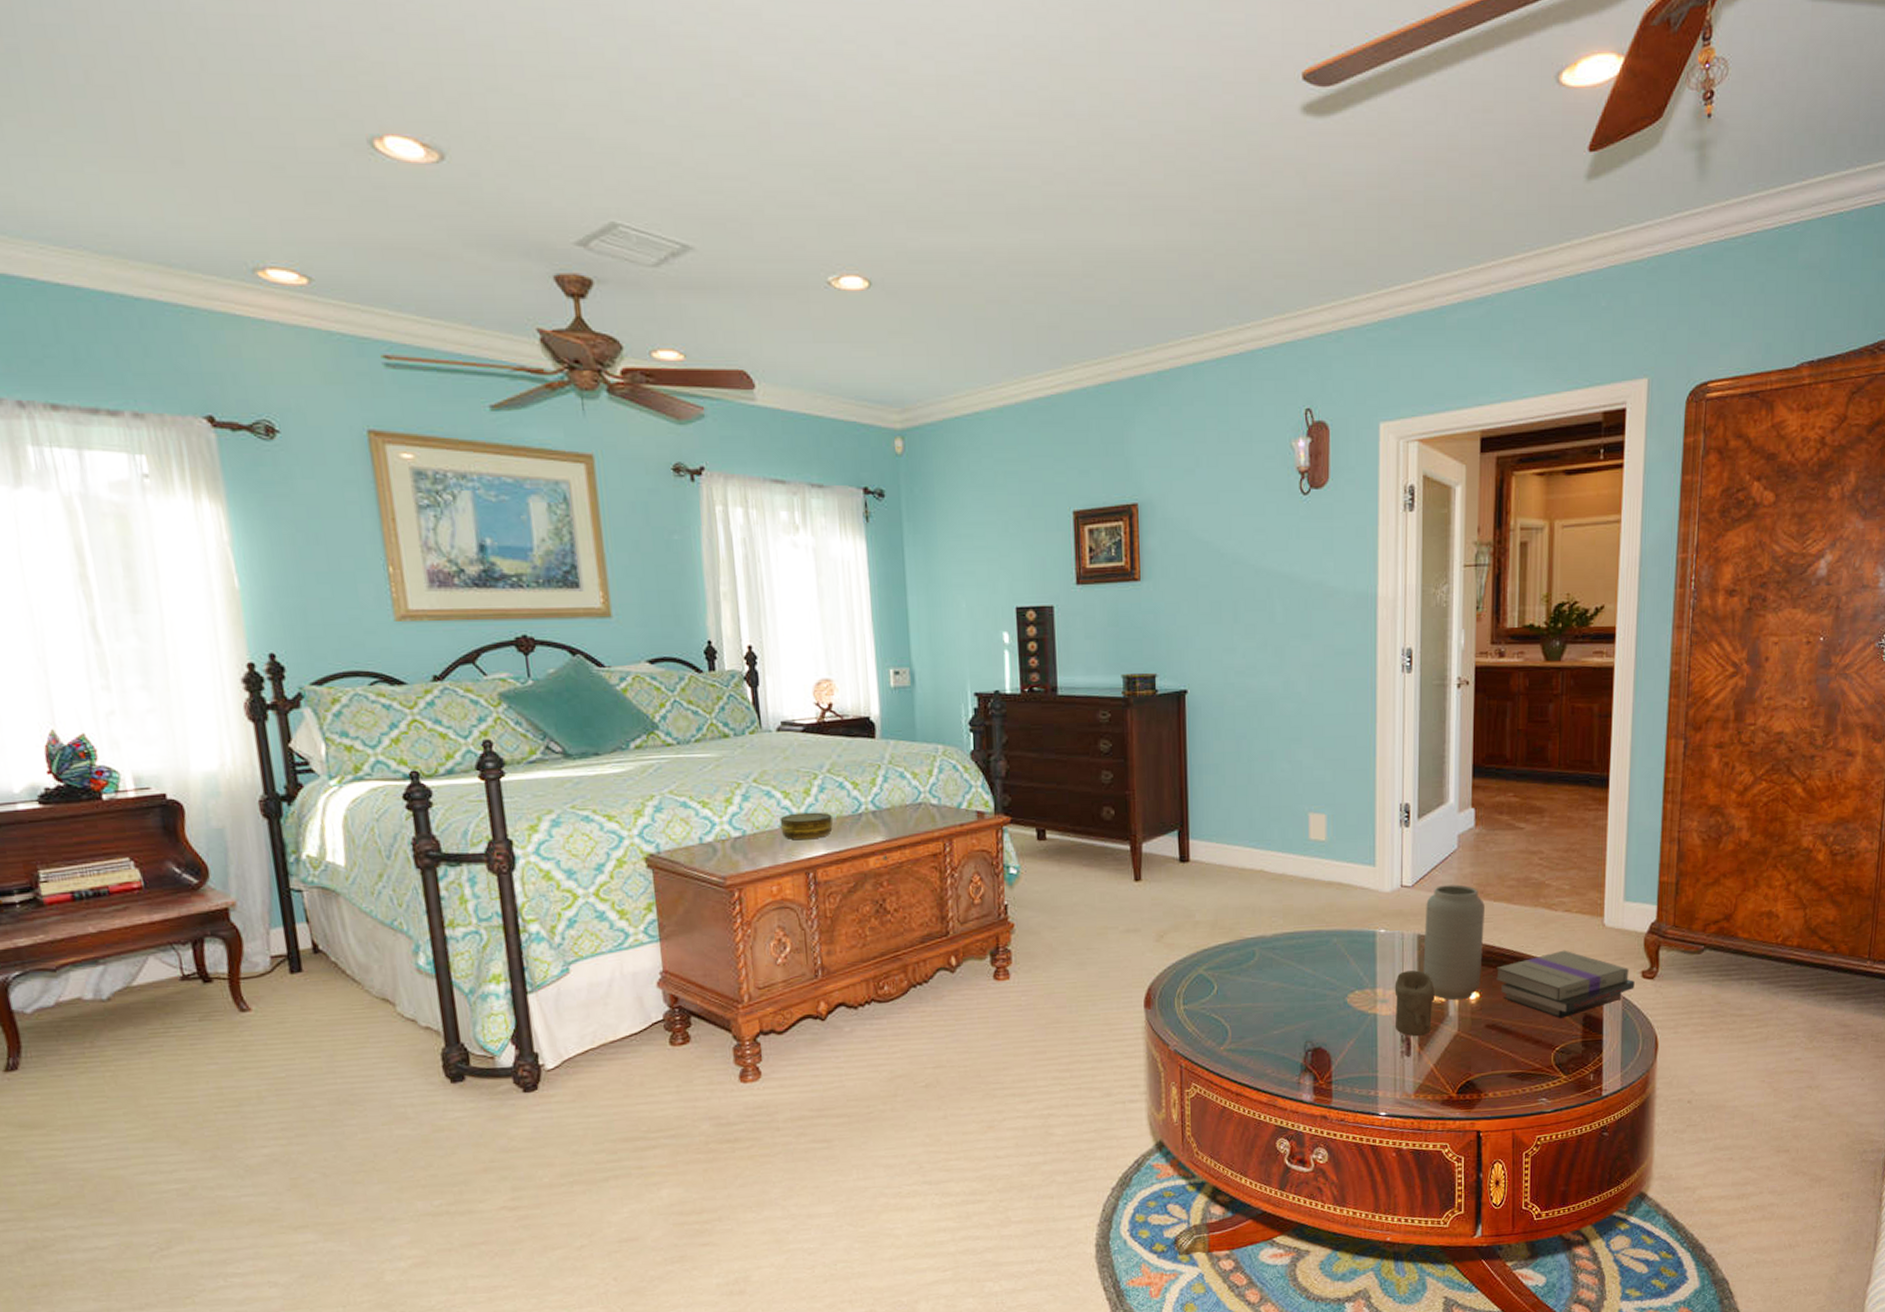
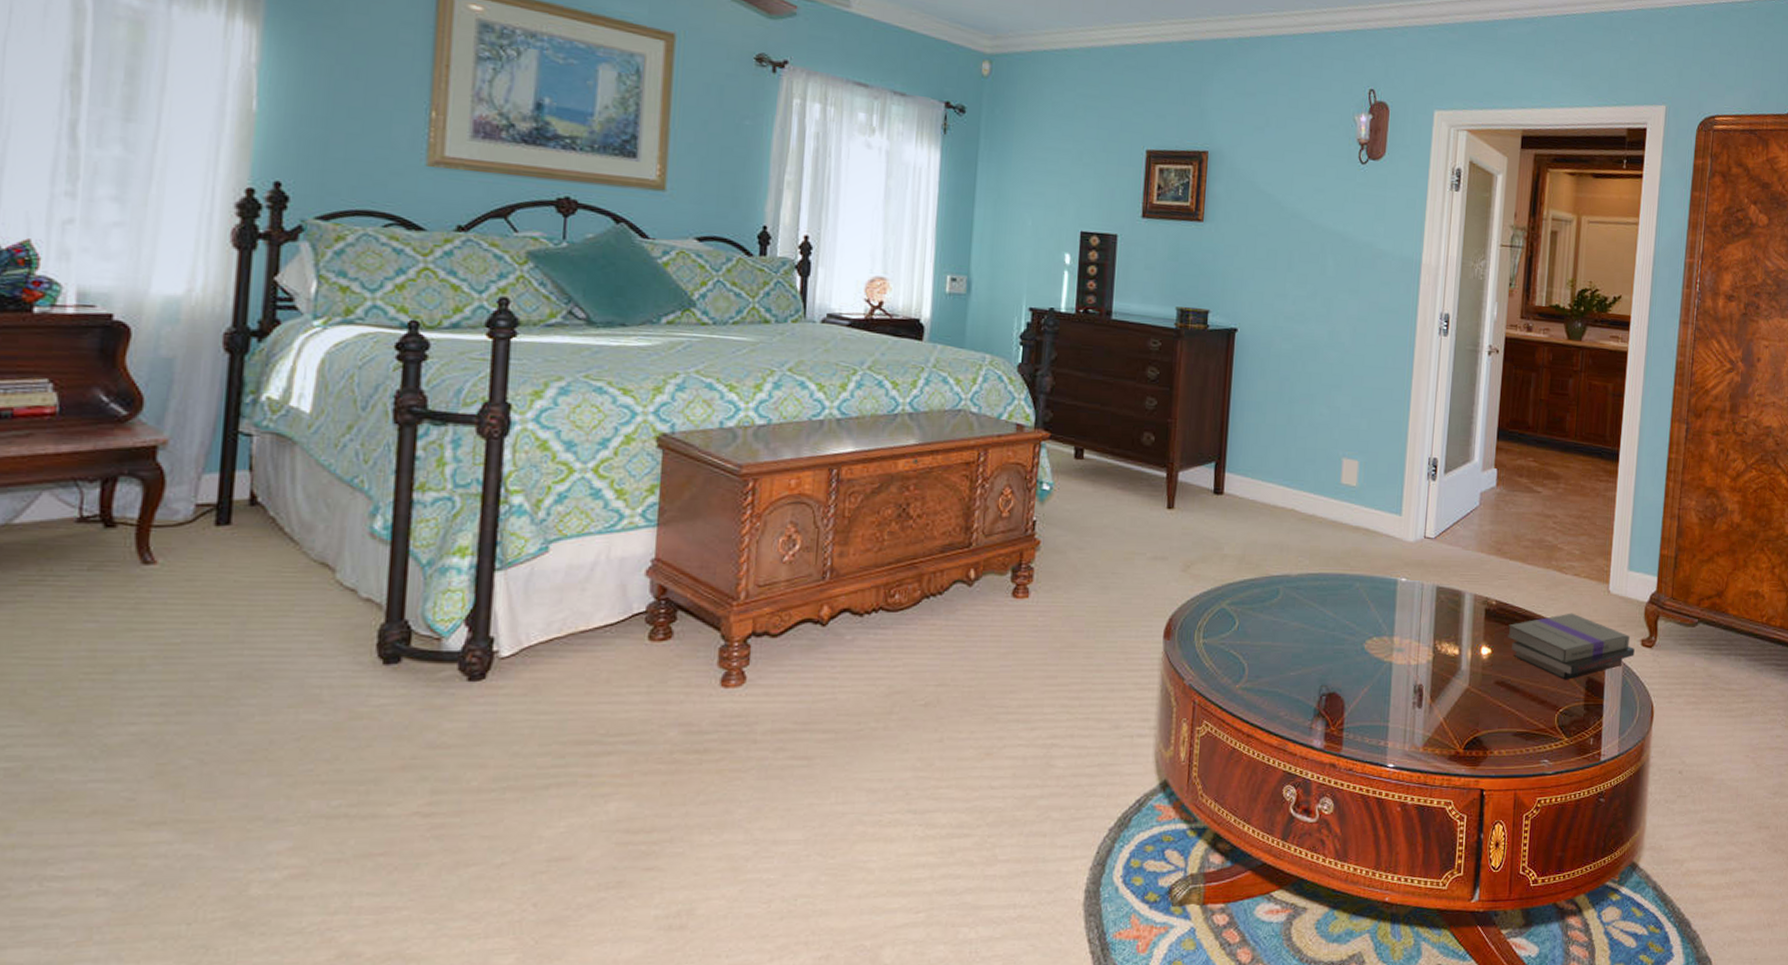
decorative box: present [780,812,833,840] -> none [809,406,866,435]
candle: present [1394,970,1435,1037] -> none [1408,621,1449,689]
vase: present [1423,884,1485,1001] -> none [1439,540,1501,655]

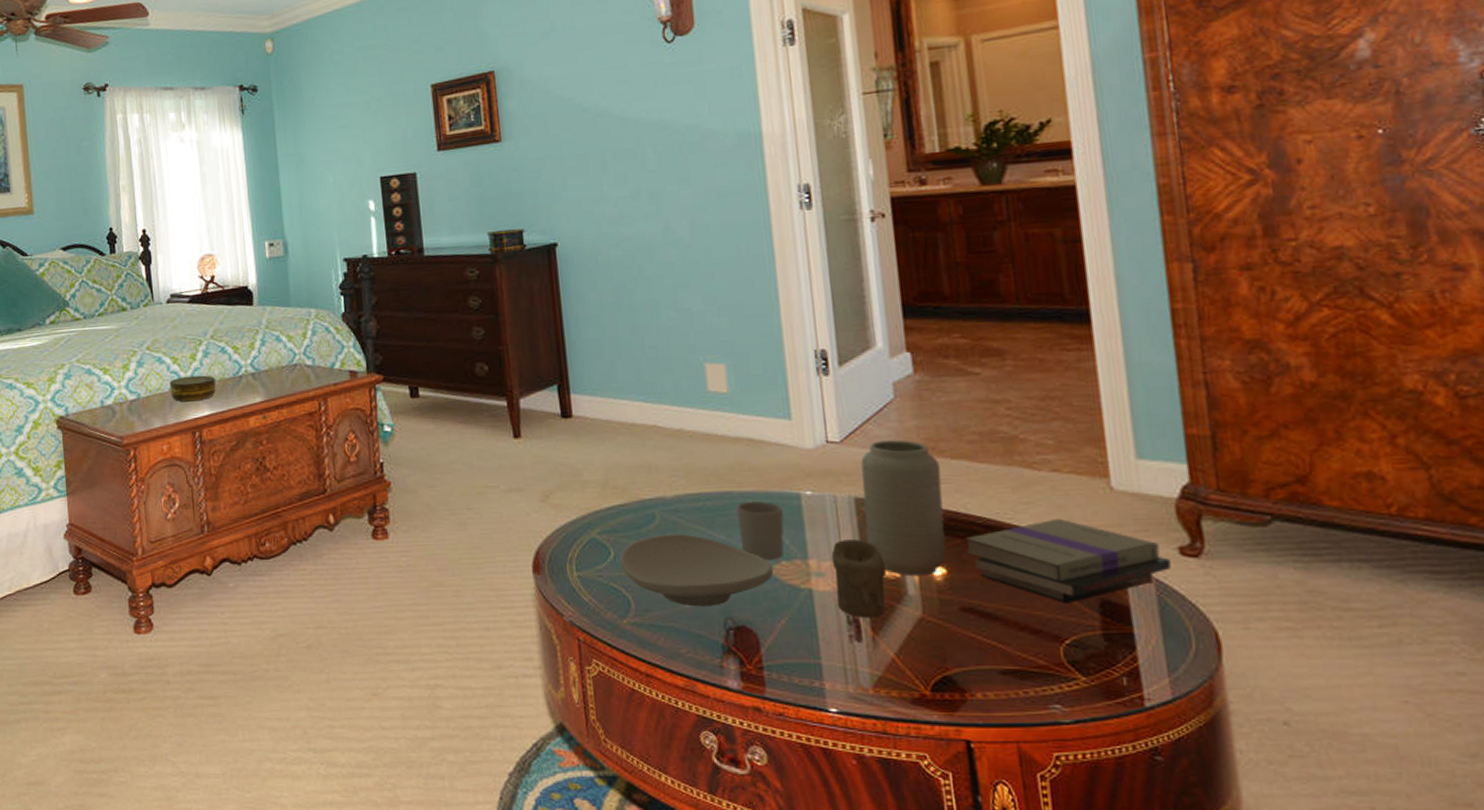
decorative box: none [809,406,866,435] -> present [169,375,216,402]
decorative bowl: none [1242,608,1365,675] -> present [620,533,773,607]
mug: none [1345,583,1382,636] -> present [736,500,784,561]
candle: none [1408,621,1449,689] -> present [831,539,886,619]
vase: none [1439,540,1501,655] -> present [861,440,947,577]

